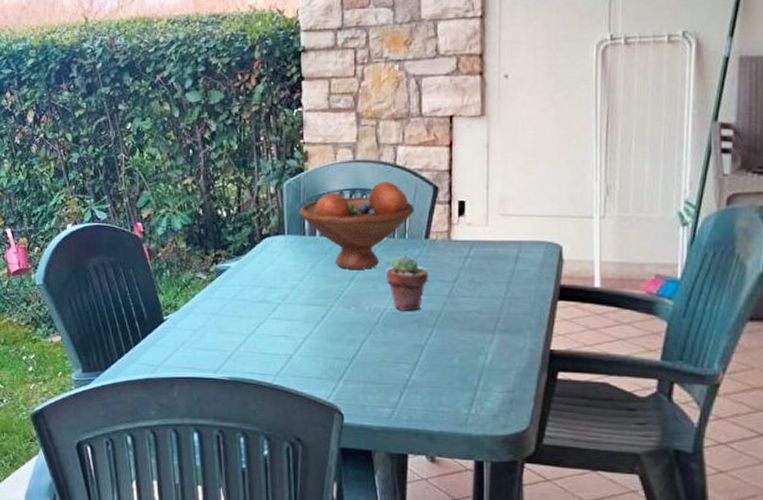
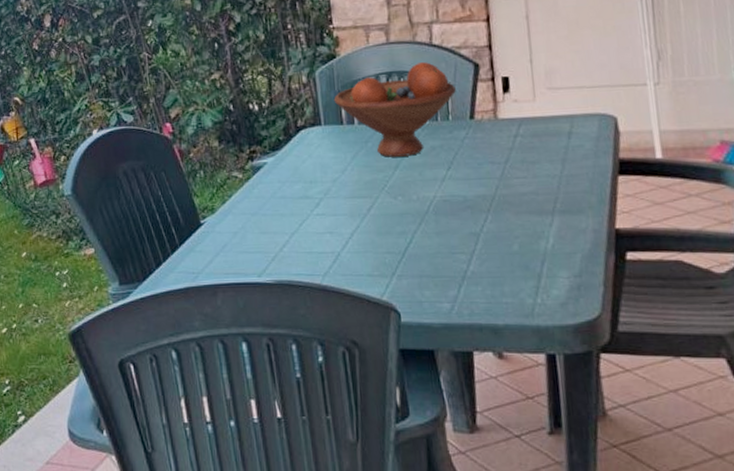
potted succulent: present [387,256,428,311] -> none [432,138,478,198]

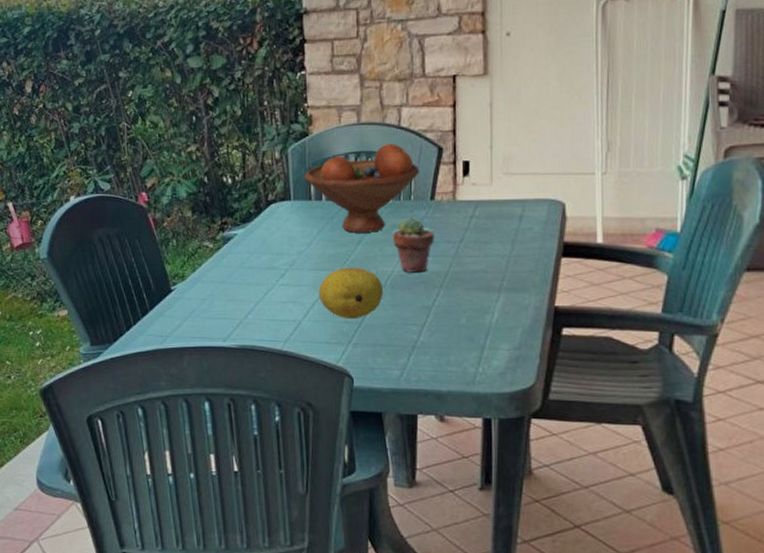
fruit: none [356,193,426,250] -> present [318,267,383,320]
potted succulent: none [432,138,478,198] -> present [393,217,434,273]

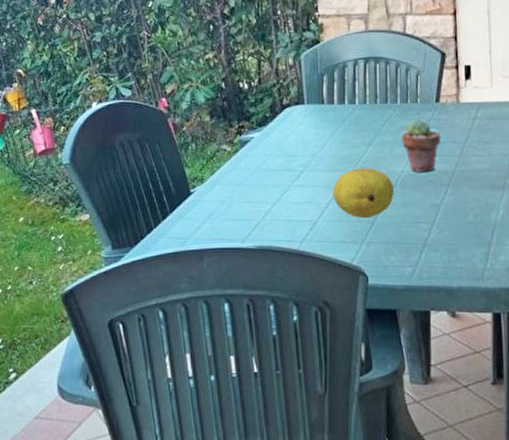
fruit bowl: present [304,144,419,233] -> none [316,50,424,135]

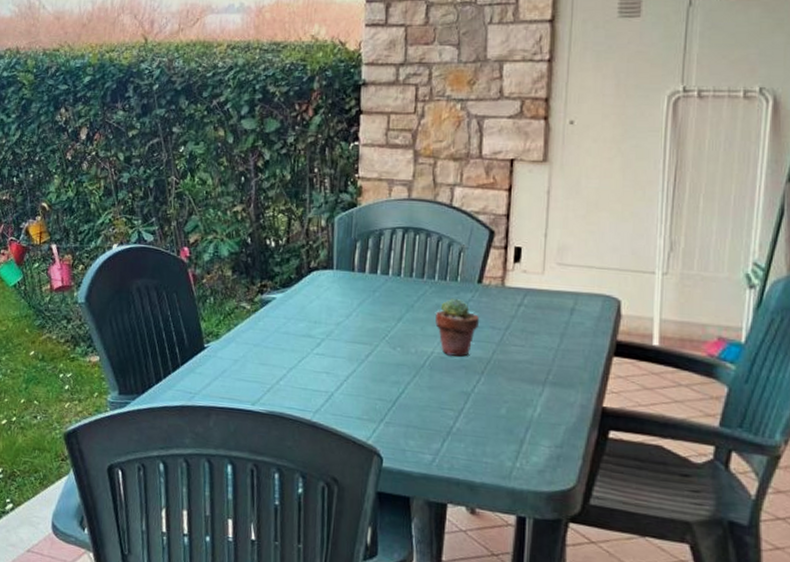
fruit: present [332,168,394,219] -> none [353,343,421,397]

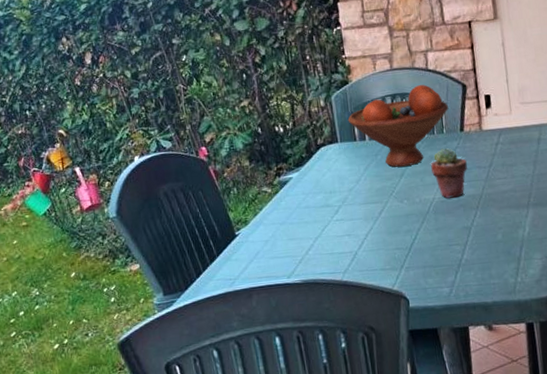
fruit bowl: none [348,222,468,311] -> present [347,84,448,167]

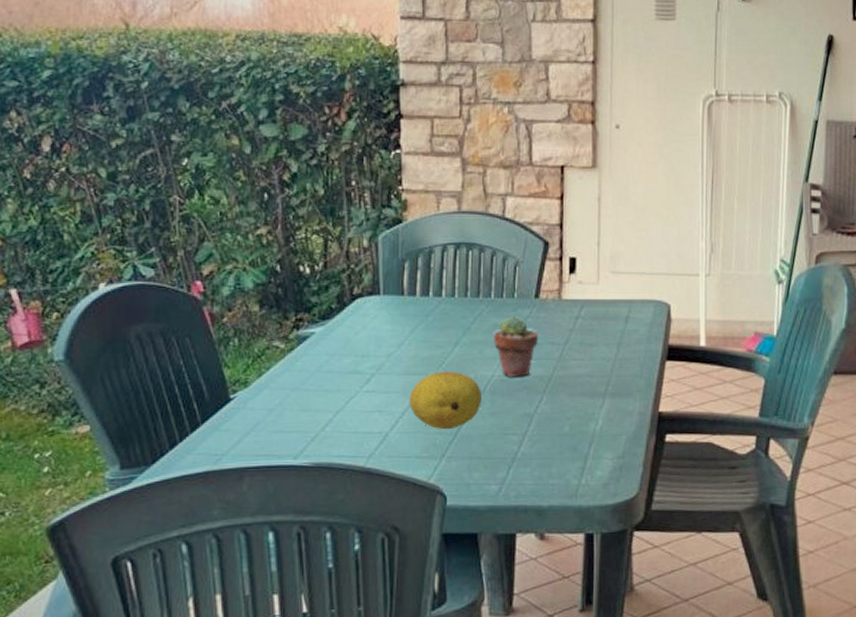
fruit bowl: present [347,84,448,167] -> none [396,236,524,333]
fruit: none [370,198,428,246] -> present [409,371,481,430]

